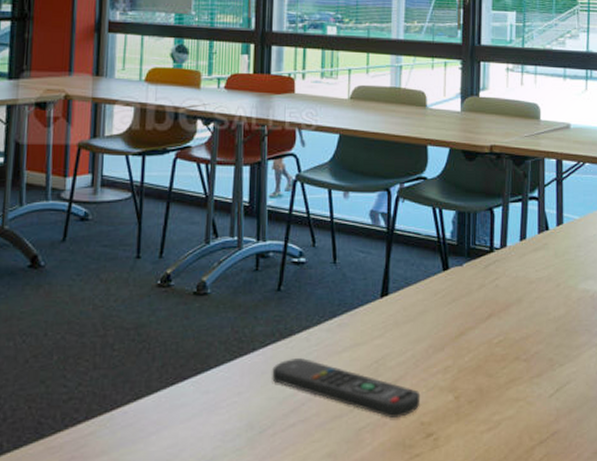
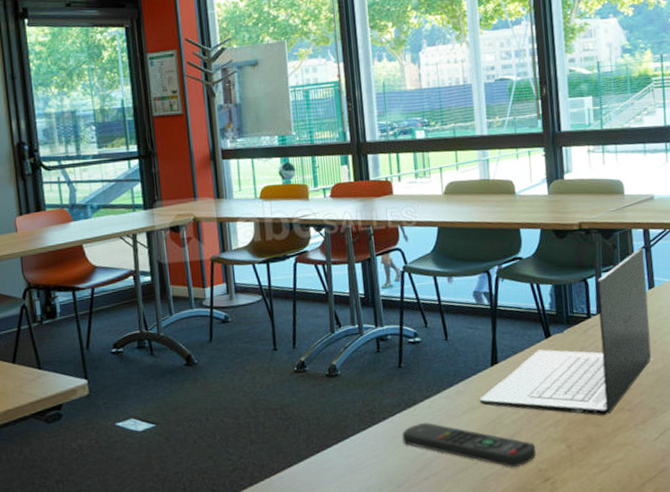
laptop: none [363,179,556,365] -> present [479,247,652,416]

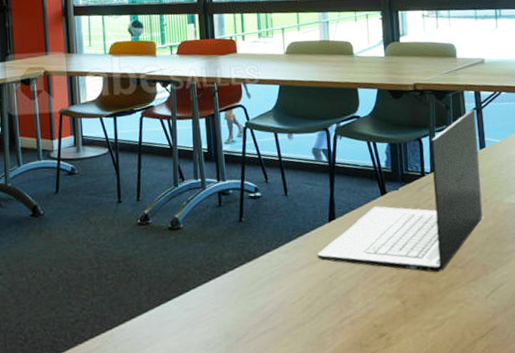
remote control: present [401,423,537,467] -> none [241,277,372,322]

